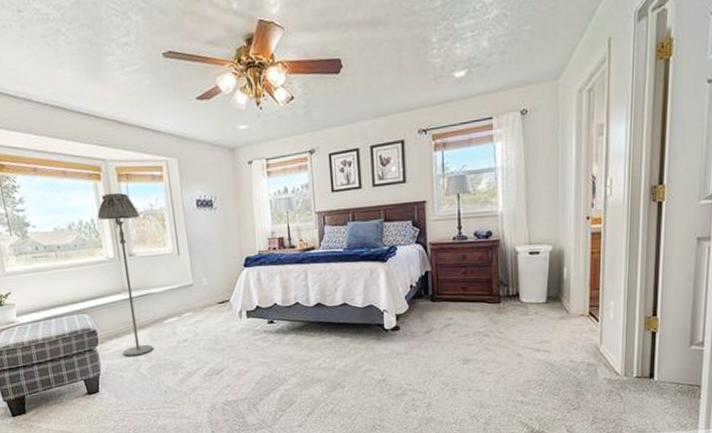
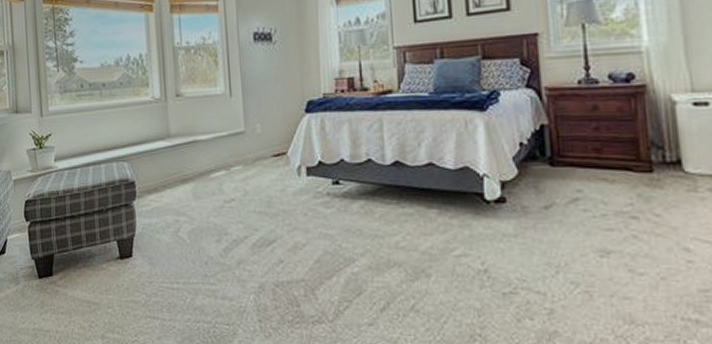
floor lamp: present [97,192,154,356] -> none [146,25,196,215]

